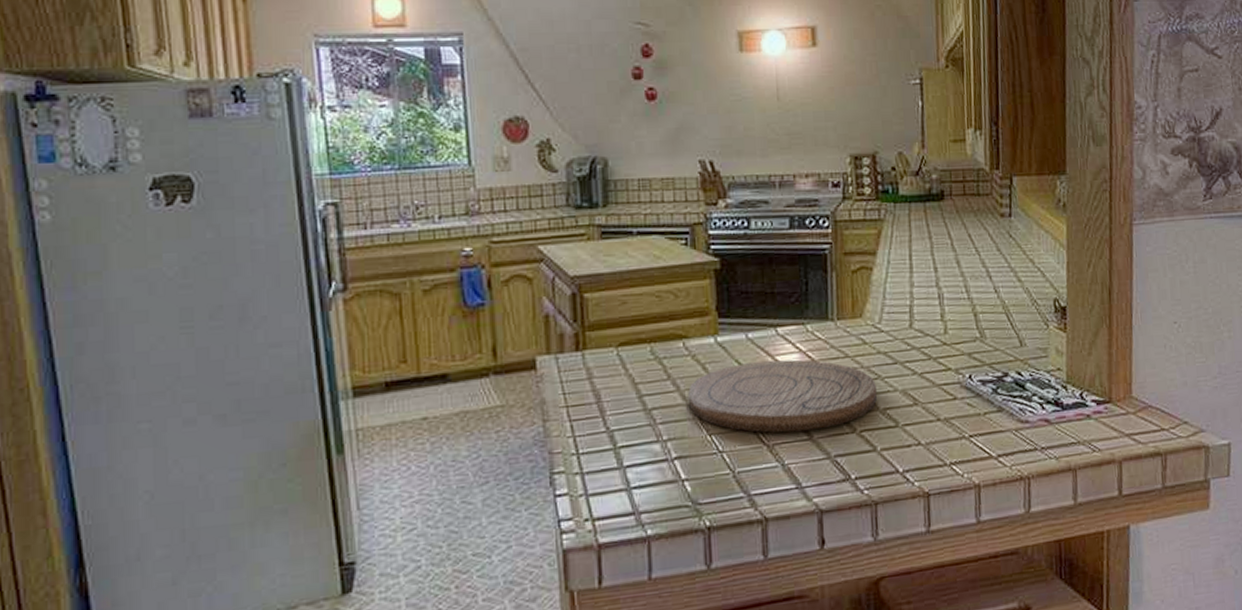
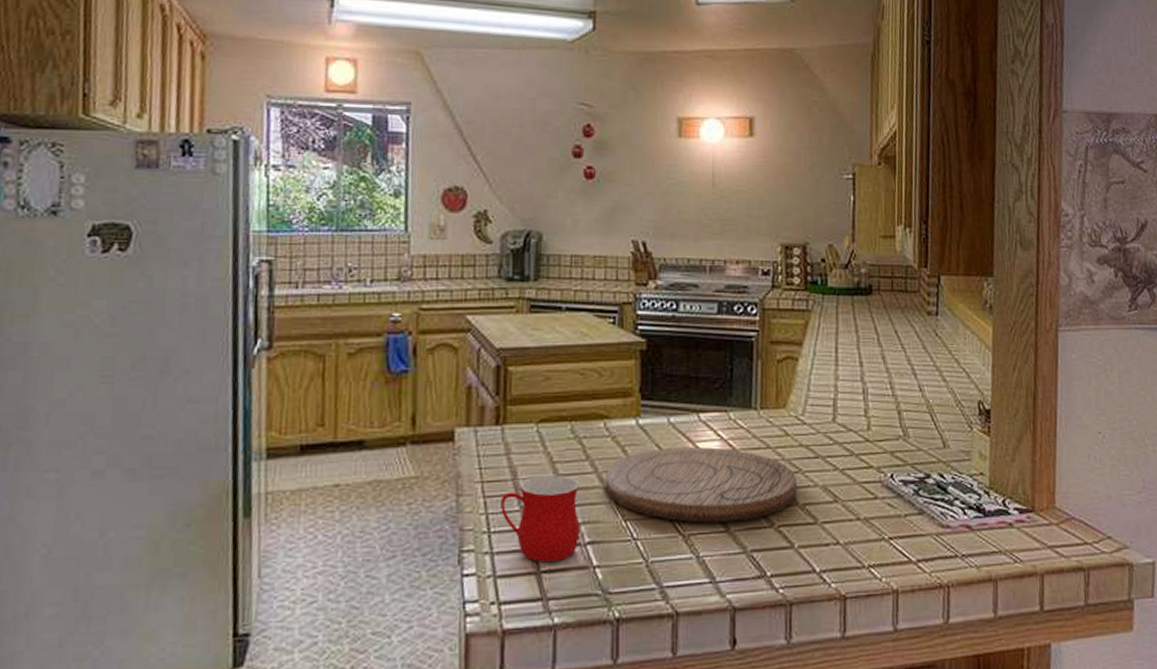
mug: none [586,395,667,479] -> present [500,475,580,563]

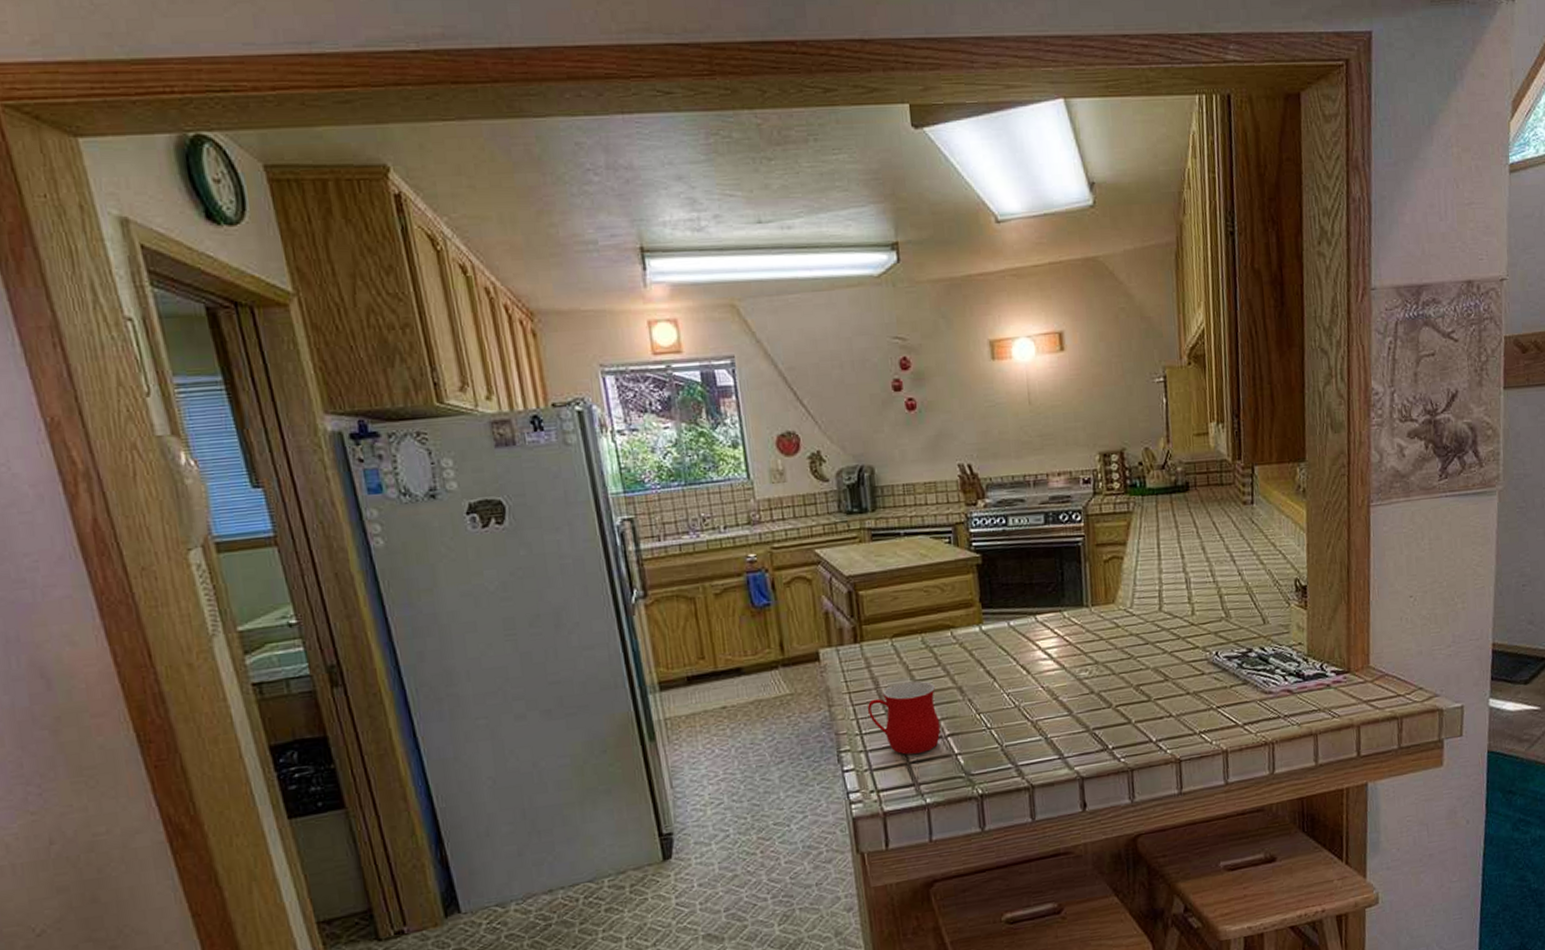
cutting board: present [606,446,798,523] -> none [957,643,1131,710]

